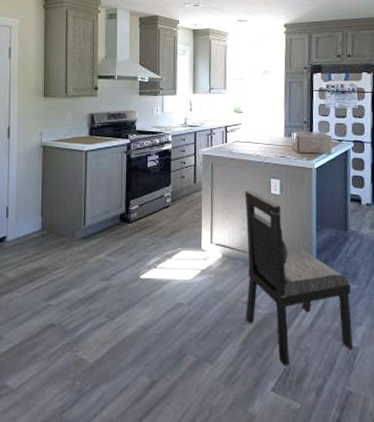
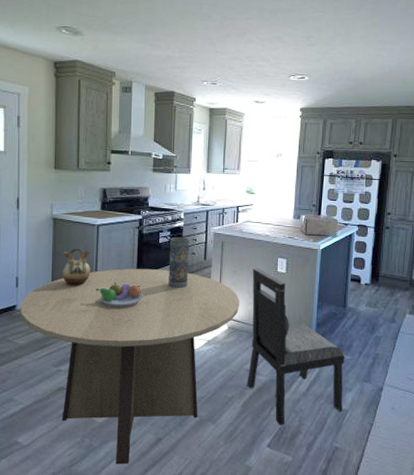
dining table: none [10,194,234,411] -> present [20,268,240,465]
ceramic pitcher: none [51,175,80,215] -> present [62,247,91,287]
fruit bowl: none [85,208,133,236] -> present [96,281,143,308]
vase: none [158,160,179,215] -> present [168,236,190,289]

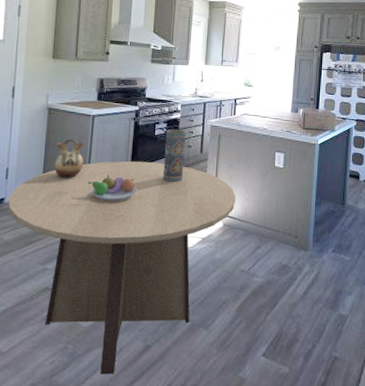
chair: present [246,267,345,426] -> none [241,162,344,332]

